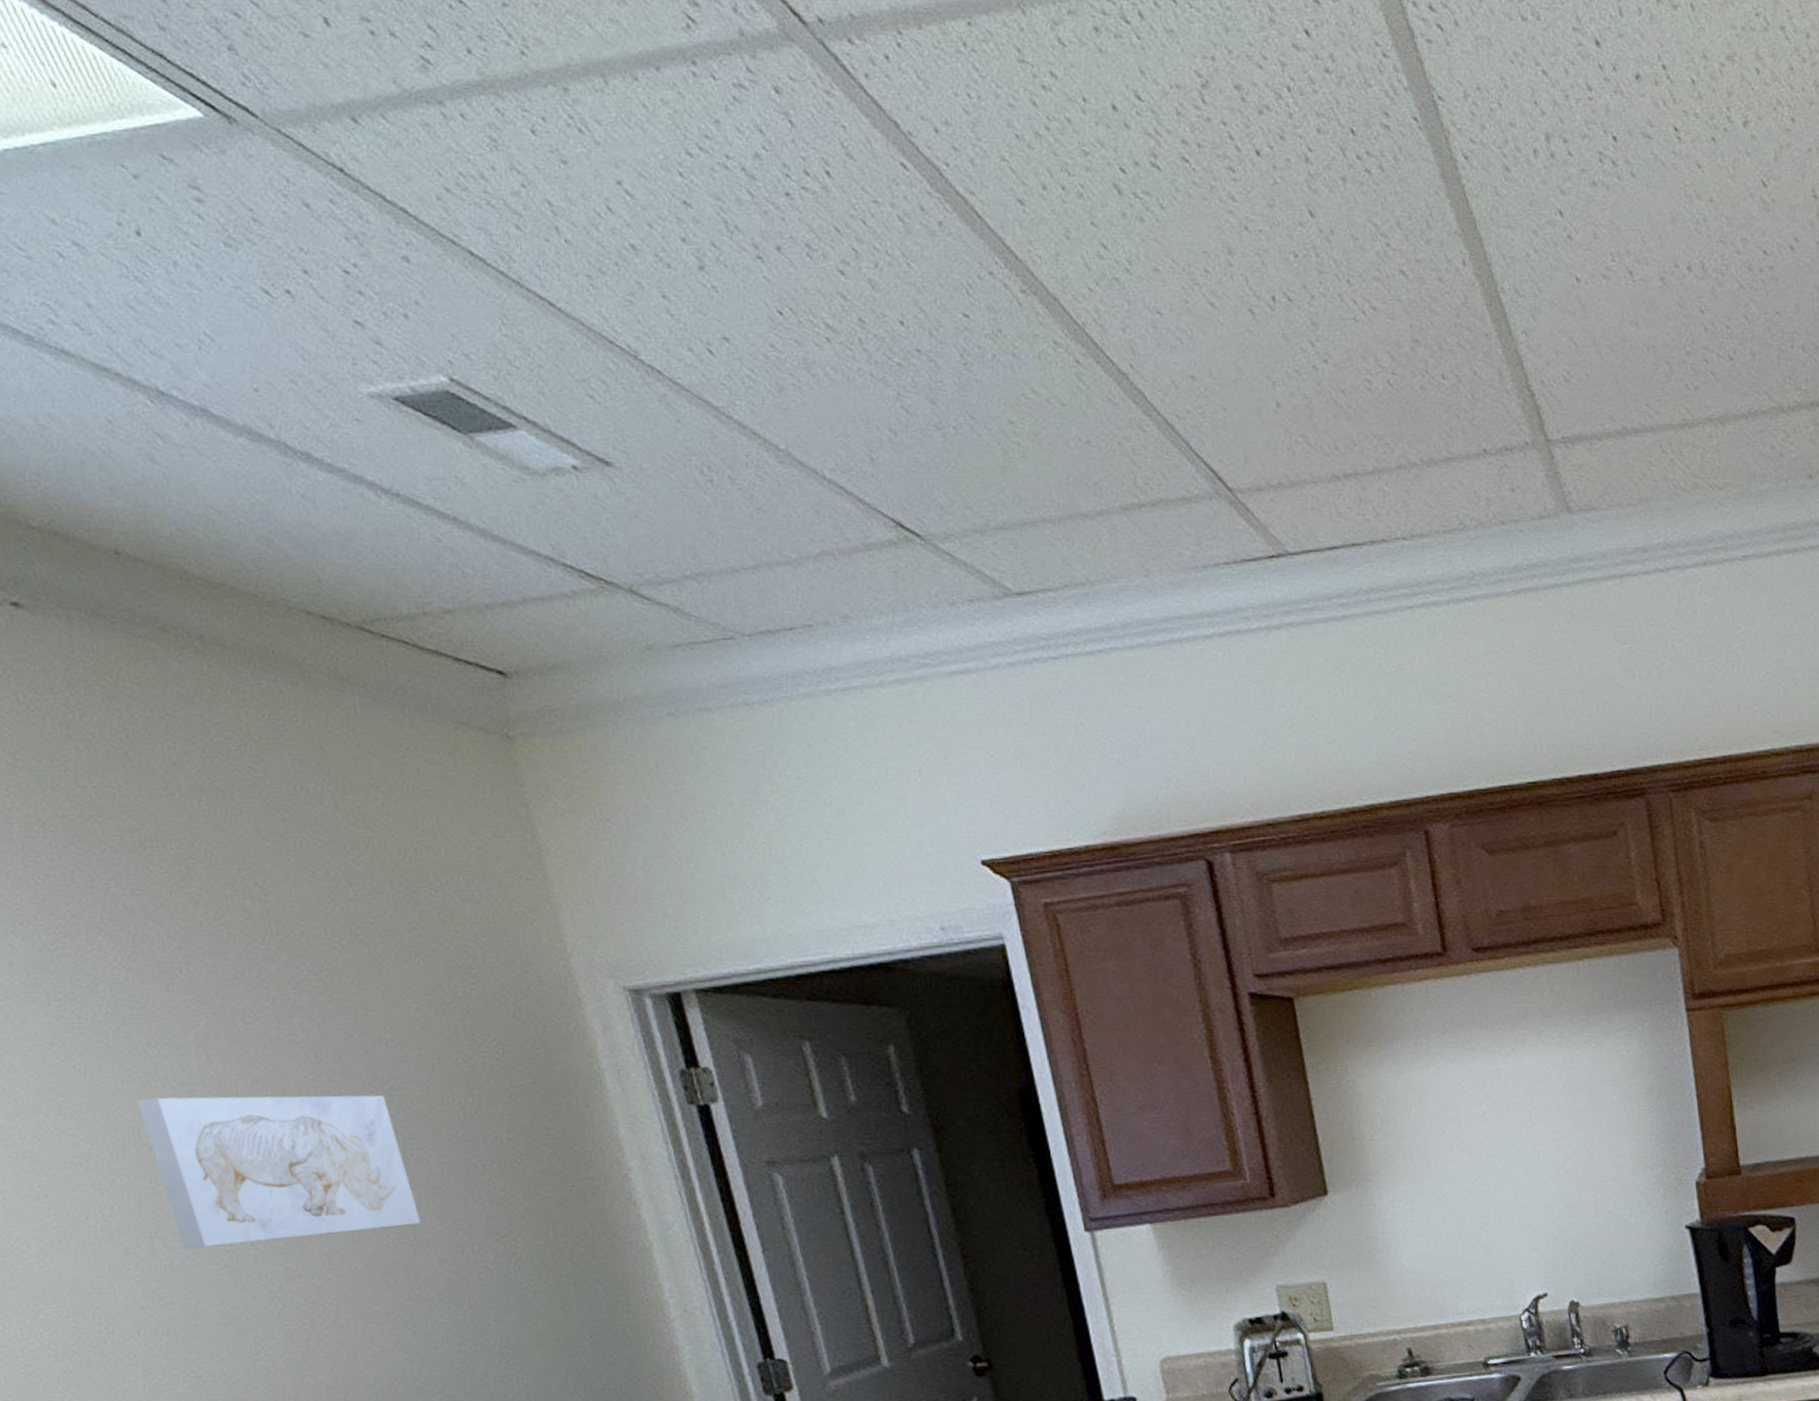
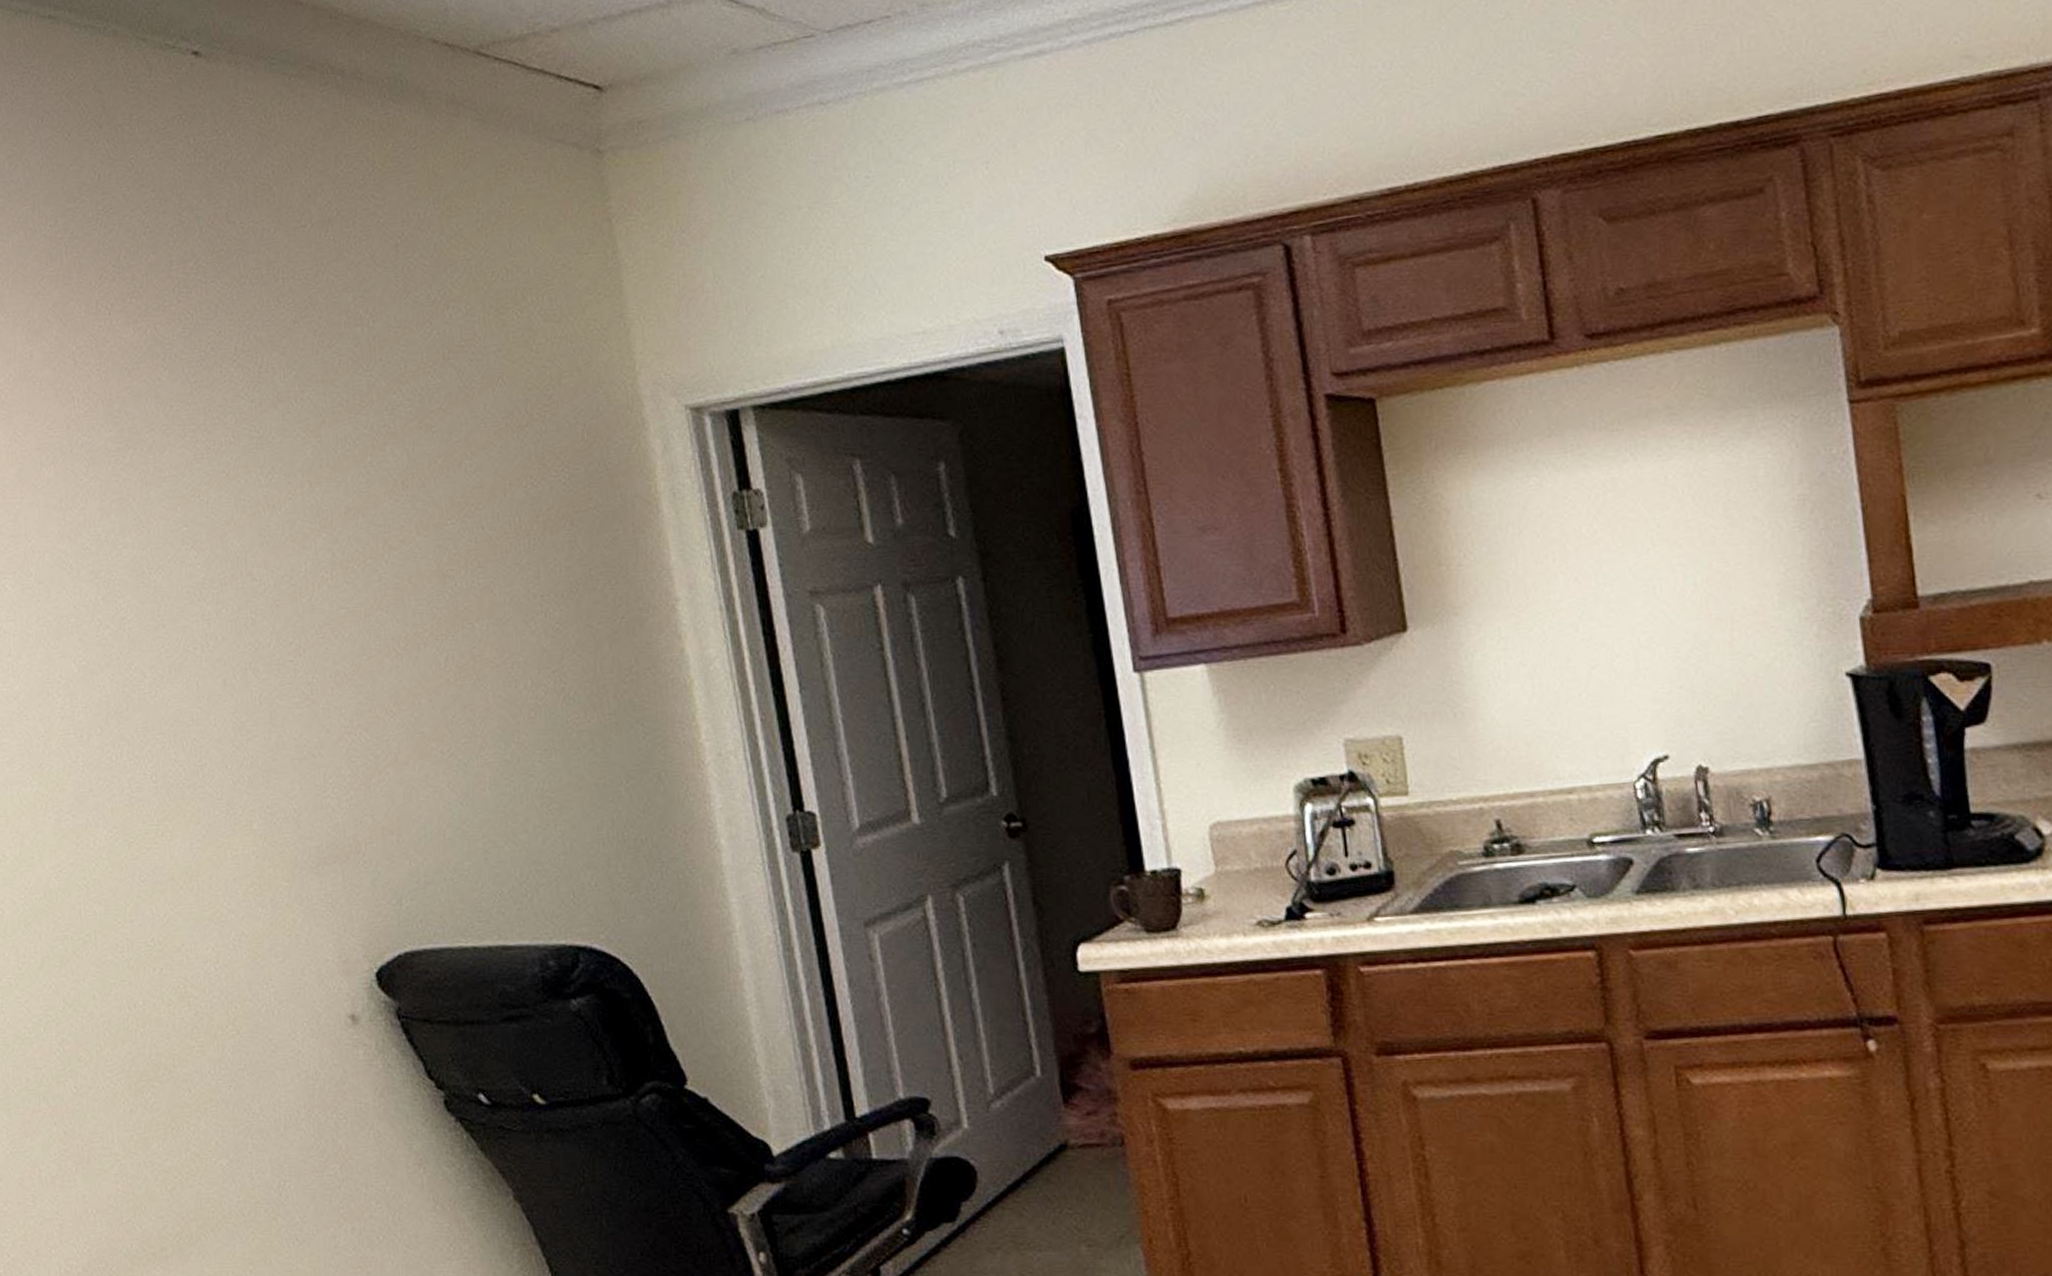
wall art: present [136,1095,422,1249] -> none [246,522,481,681]

